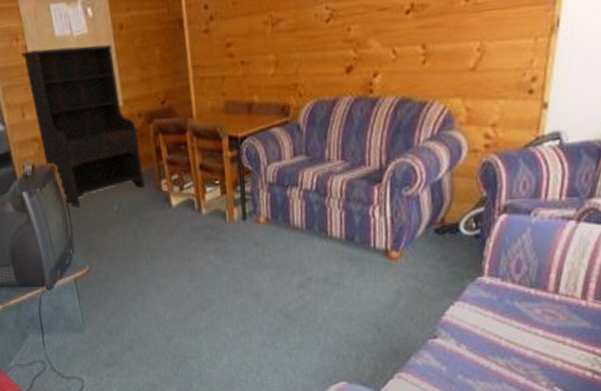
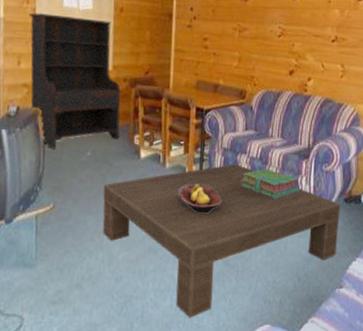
coffee table: none [136,199,430,377] -> present [102,163,340,318]
fruit bowl: none [221,229,274,263] -> present [178,184,222,214]
stack of books: none [294,201,371,238] -> present [241,168,299,199]

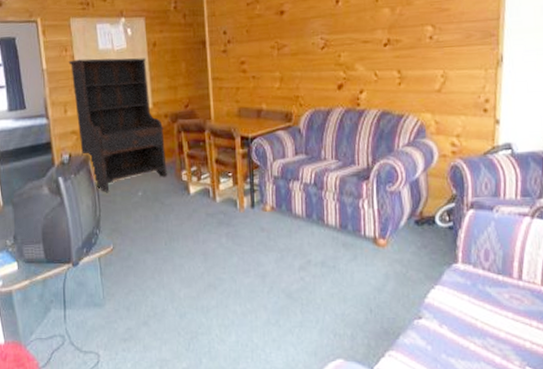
coffee table: present [102,163,340,318] -> none [157,191,412,353]
fruit bowl: present [178,184,222,214] -> none [232,216,278,246]
stack of books: present [241,168,299,199] -> none [296,194,362,226]

